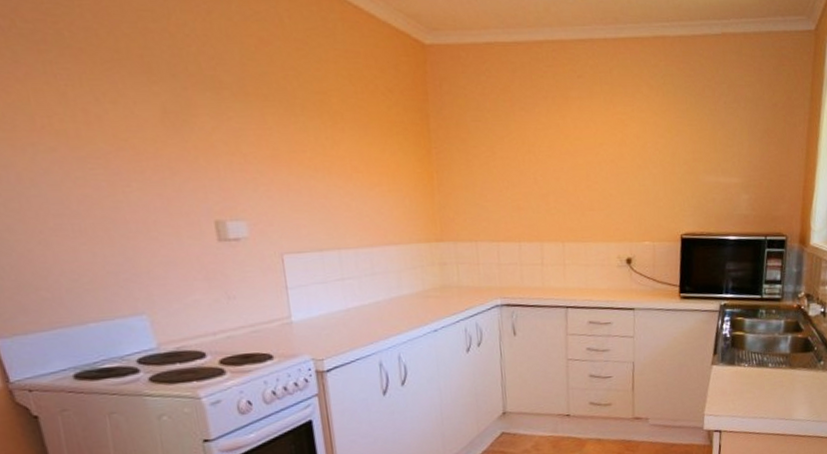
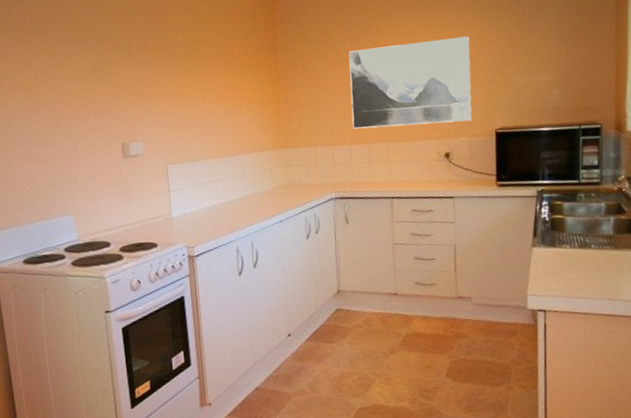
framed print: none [518,123,658,224] -> present [348,36,472,129]

